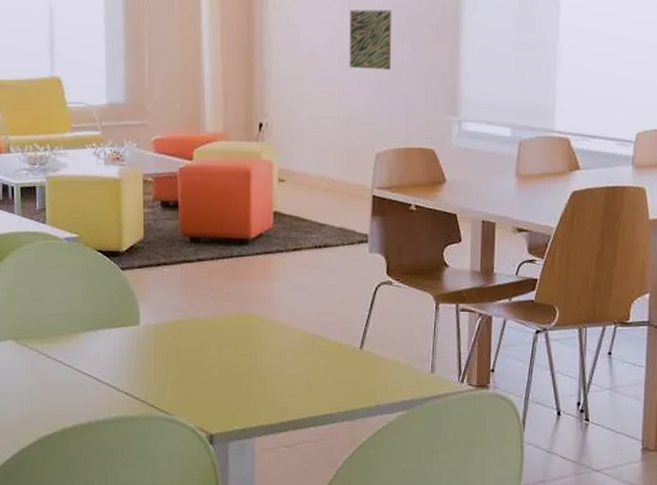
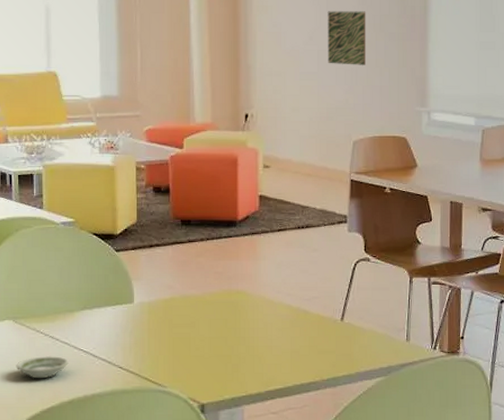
saucer: none [18,378,72,402] -> present [16,355,69,378]

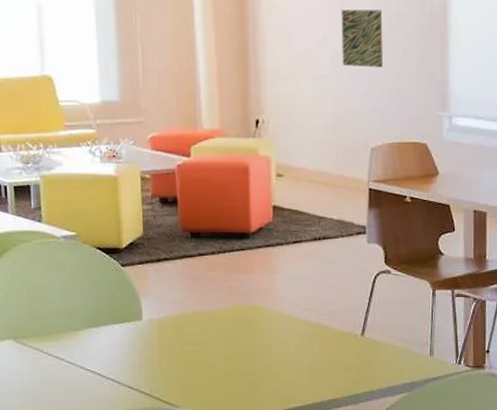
saucer: present [16,355,69,378] -> none [19,376,75,400]

